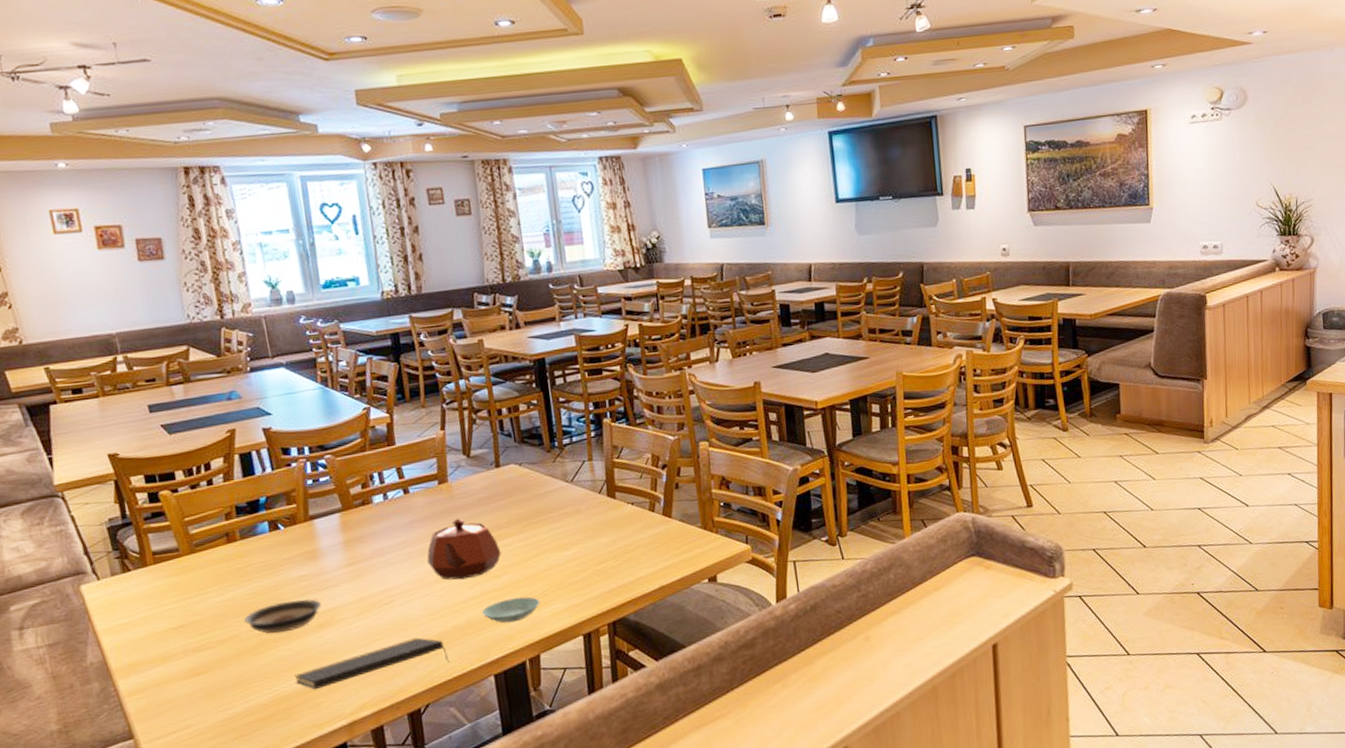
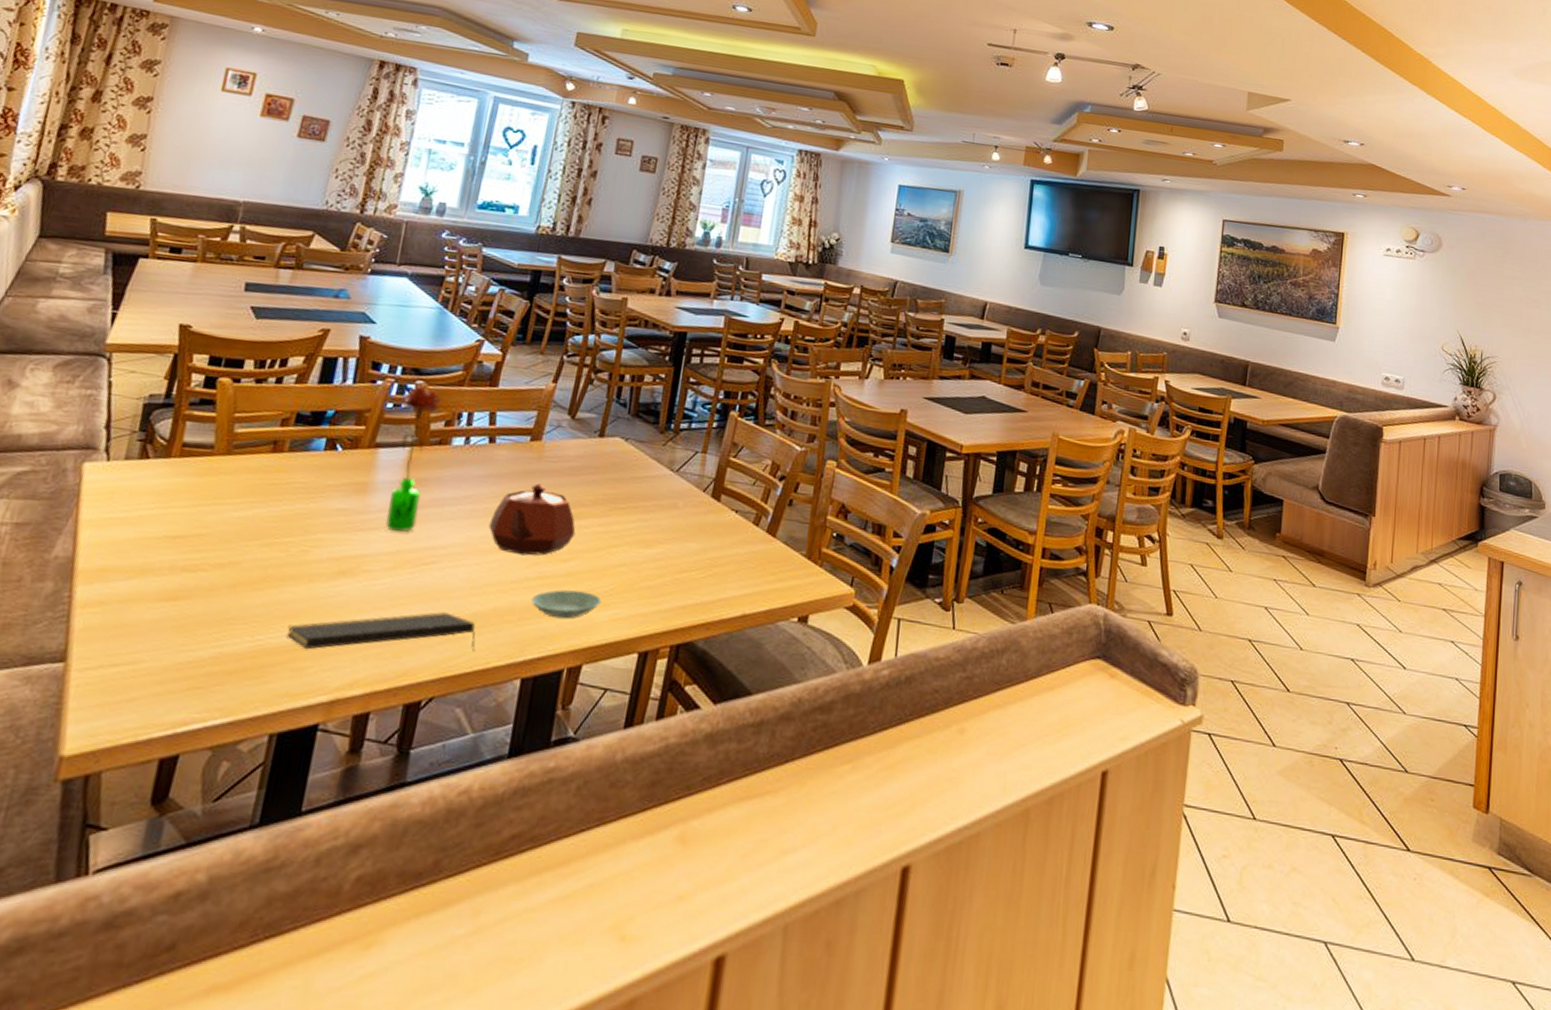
saucer: present [244,598,321,634] -> none [255,533,351,572]
flower: none [318,460,368,585] -> present [385,387,443,533]

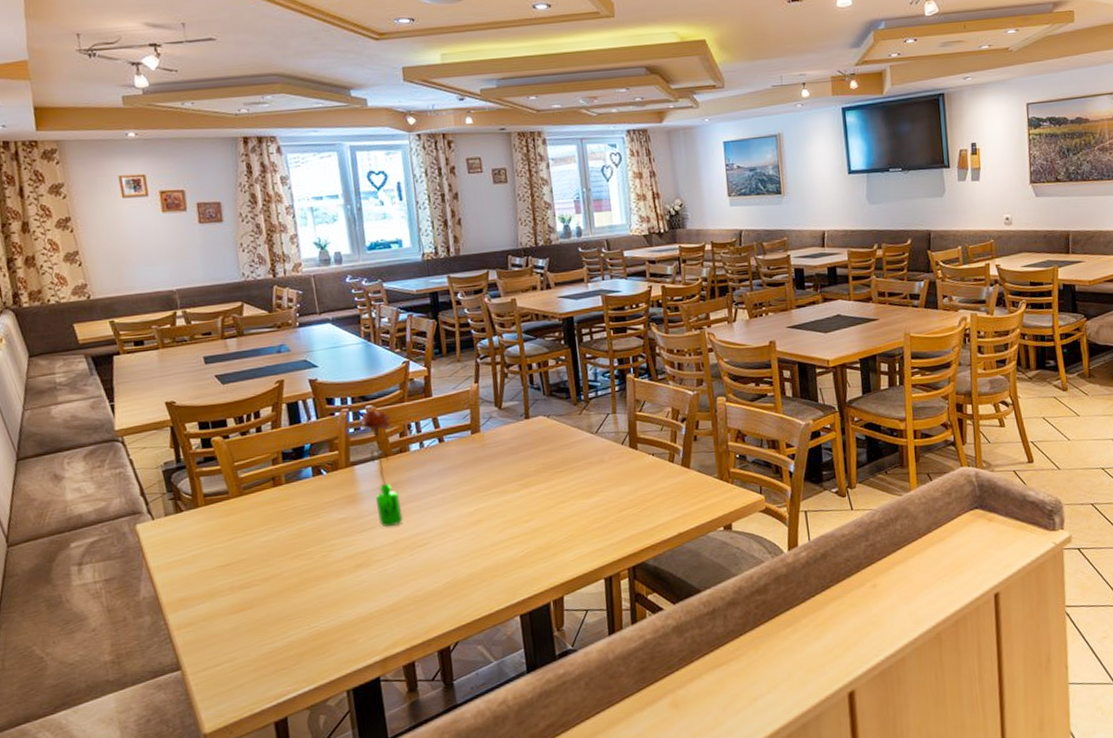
notepad: present [286,612,476,652] -> none [333,578,479,627]
teapot: present [488,483,576,556] -> none [459,466,529,525]
saucer: present [531,590,602,619] -> none [510,541,565,566]

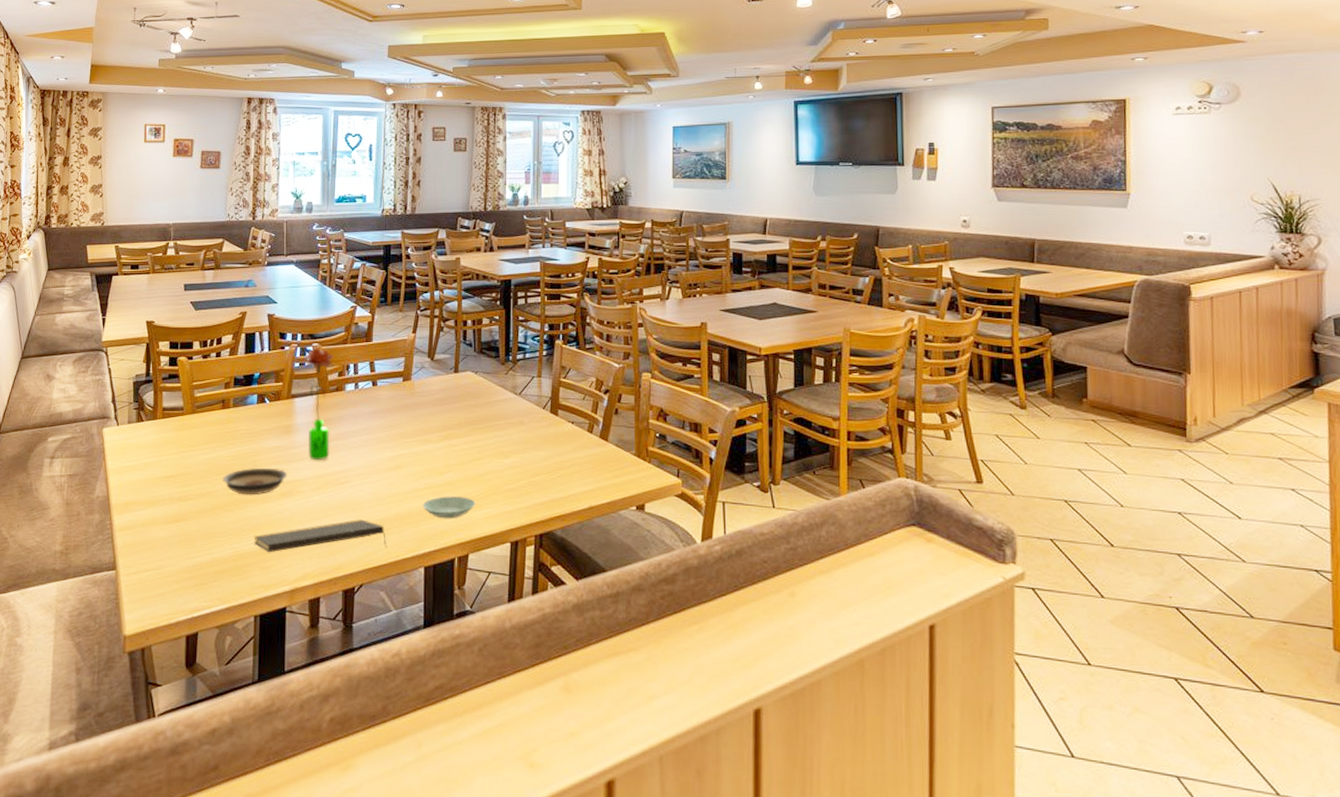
saucer: none [287,540,359,573] -> present [223,467,287,496]
notepad: none [333,578,479,627] -> present [254,519,387,553]
saucer: none [510,541,565,566] -> present [423,496,476,519]

